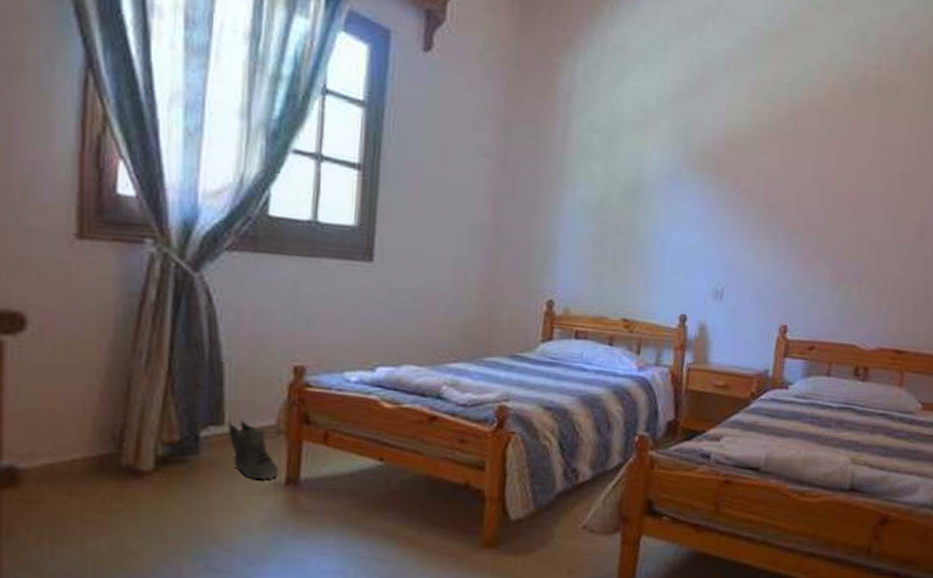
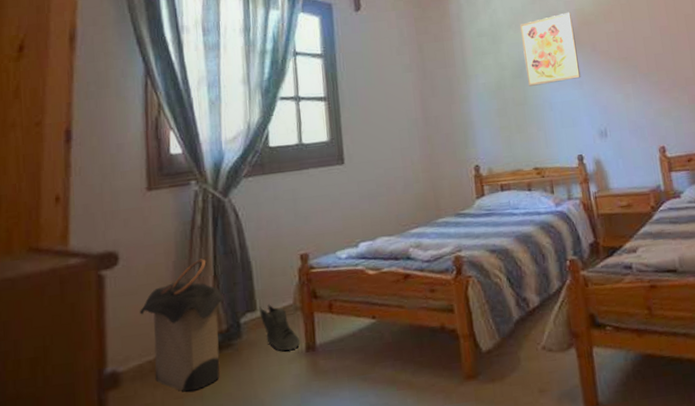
laundry hamper: none [55,345,182,507] -> present [140,258,226,392]
wall art: none [640,126,719,219] -> present [520,12,581,86]

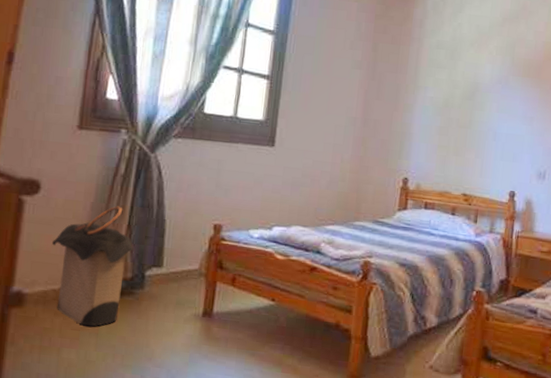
sneaker: present [259,304,300,351] -> none [165,264,198,311]
wall art: present [520,12,581,86] -> none [476,43,539,114]

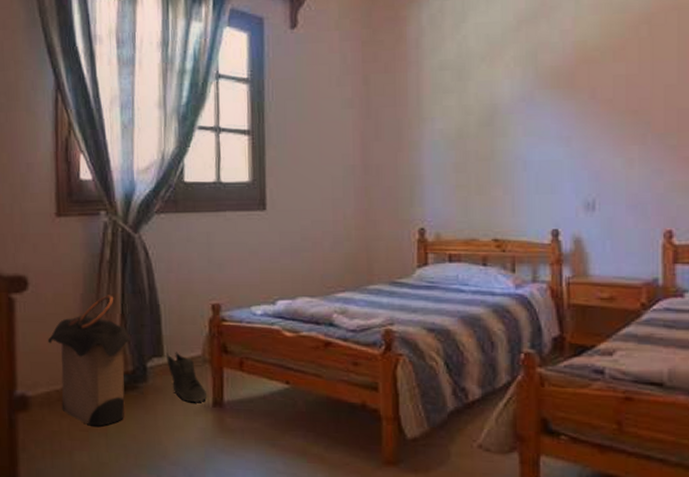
sneaker: none [165,264,198,311] -> present [166,352,206,402]

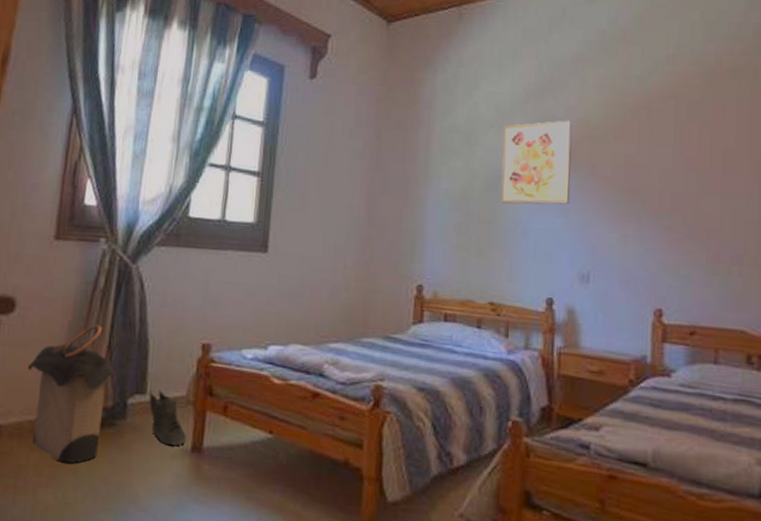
wall art: none [497,44,570,138] -> present [500,120,572,205]

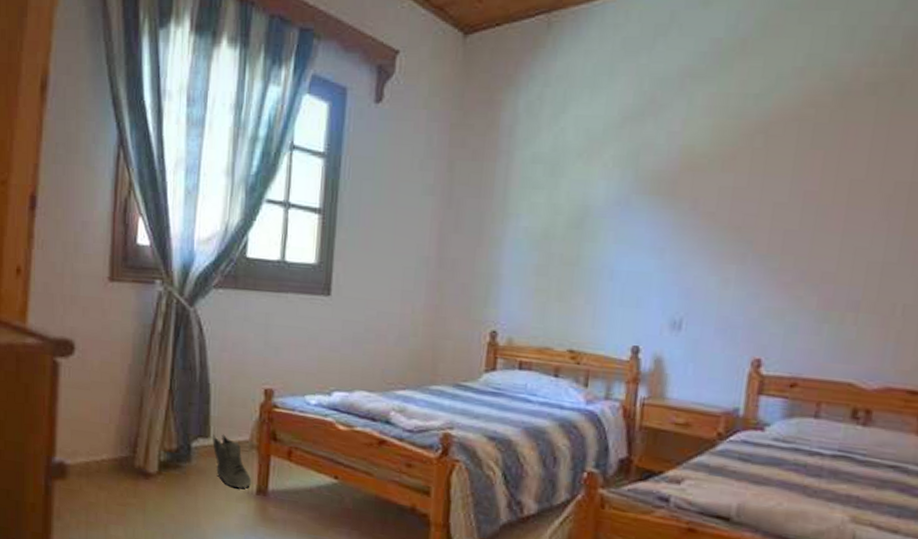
laundry hamper: present [28,324,117,464] -> none [91,368,179,503]
wall art: present [500,120,572,205] -> none [586,147,673,244]

